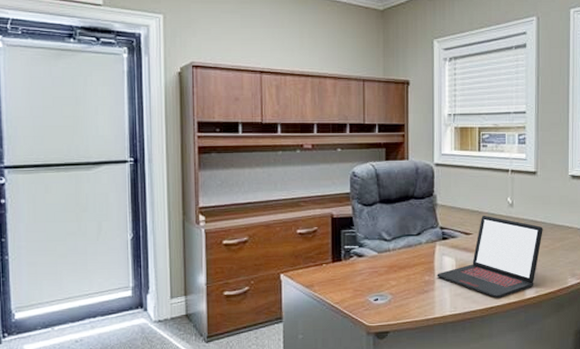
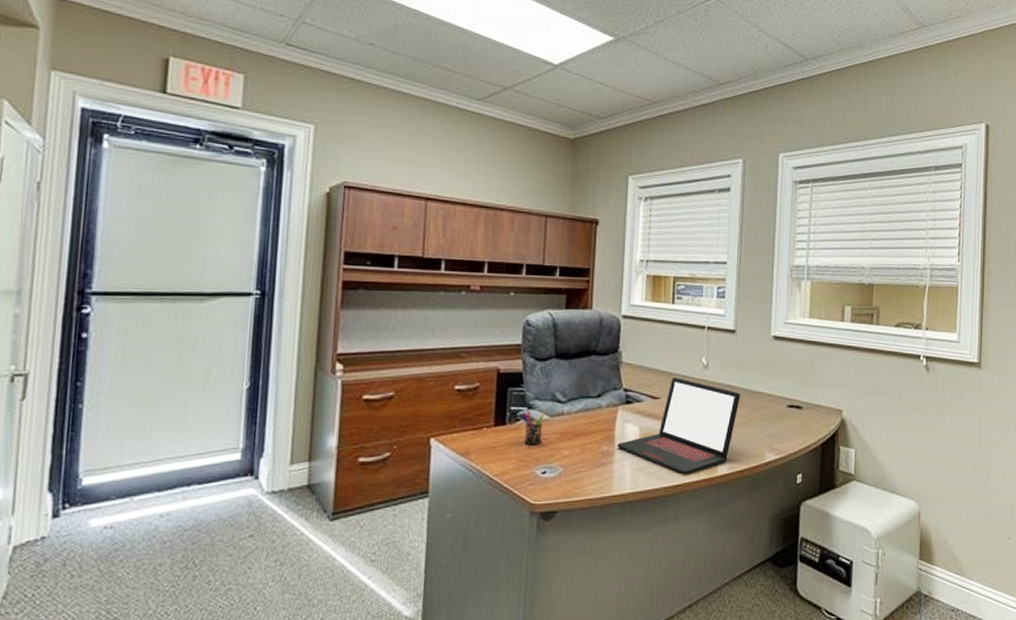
pen holder: none [354,248,374,277] -> present [522,410,546,445]

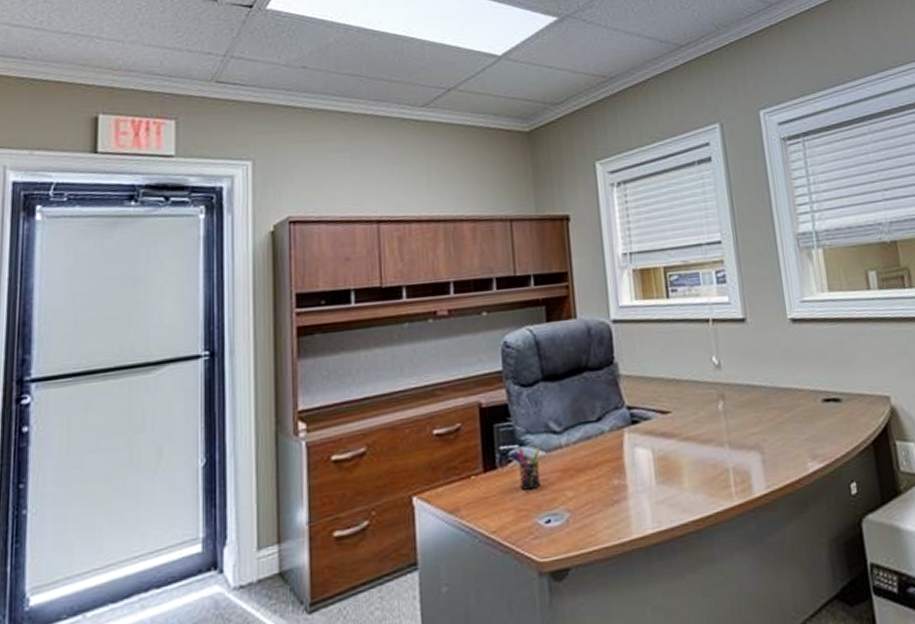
laptop: present [617,377,740,475] -> none [629,384,765,502]

